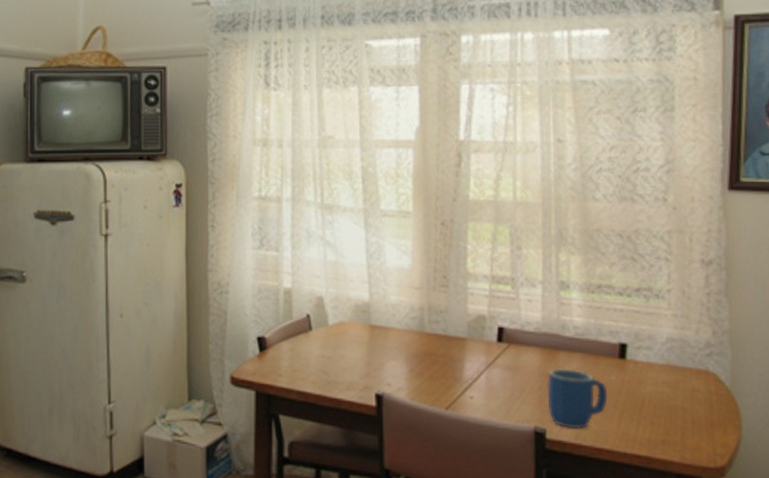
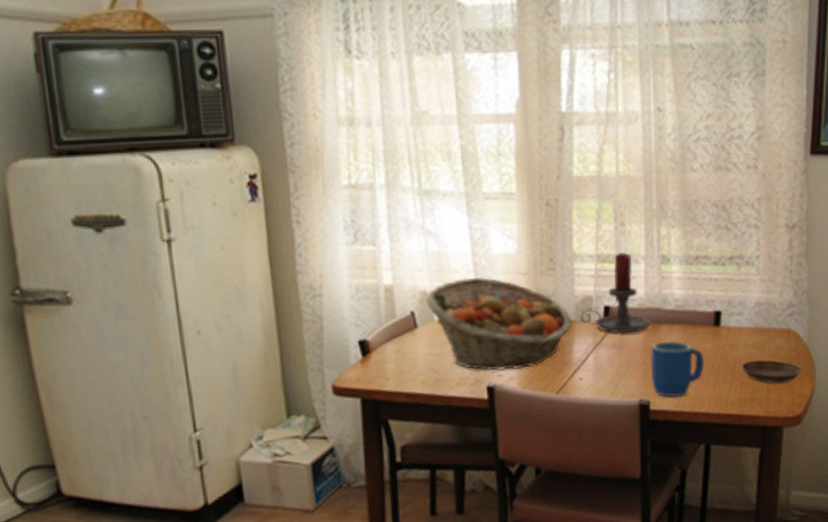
fruit basket: none [321,287,464,380] -> present [425,276,573,370]
candle holder: none [472,275,549,357] -> present [579,252,651,334]
saucer: none [651,400,724,429] -> present [741,360,802,384]

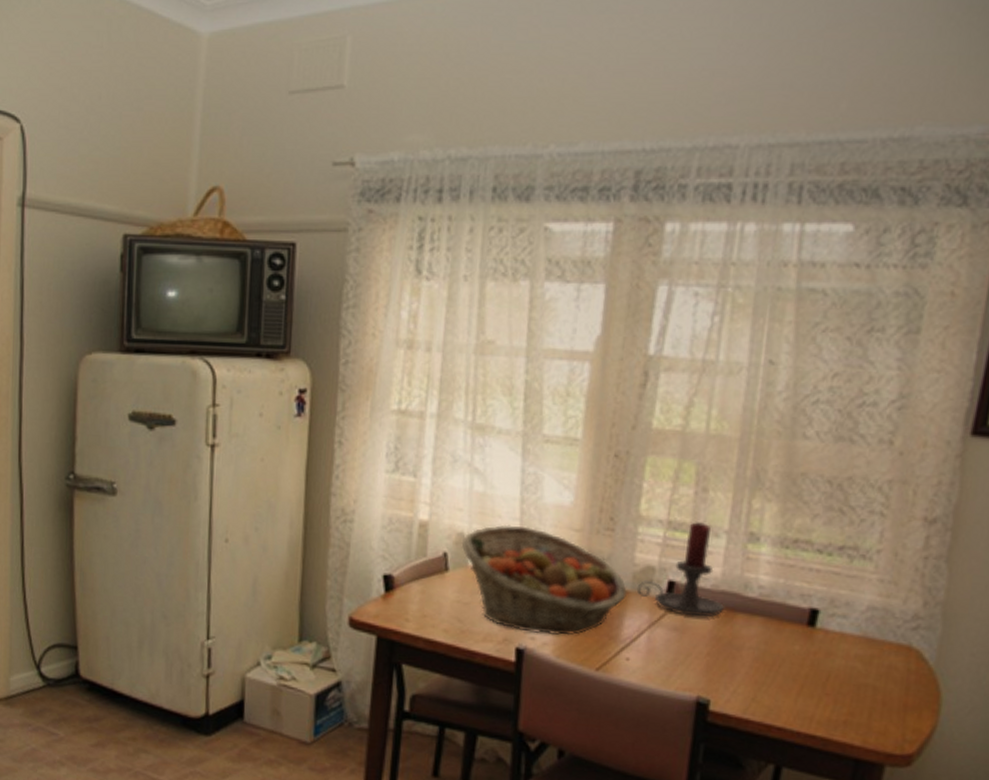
mug: present [650,340,705,397] -> none [716,632,789,703]
saucer: present [741,360,802,384] -> none [837,676,922,712]

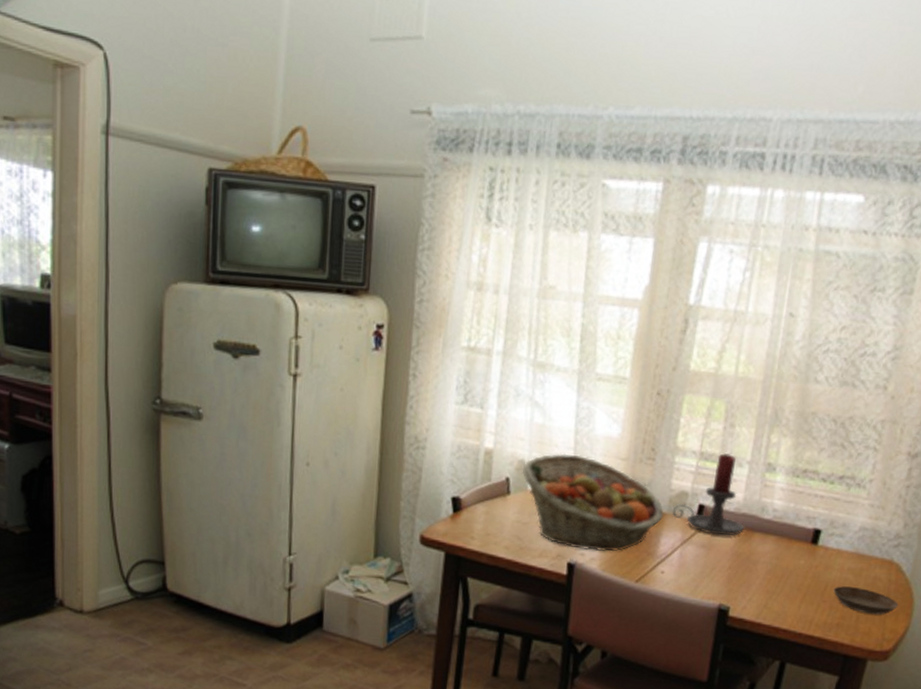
saucer: none [837,676,922,712] -> present [833,586,899,615]

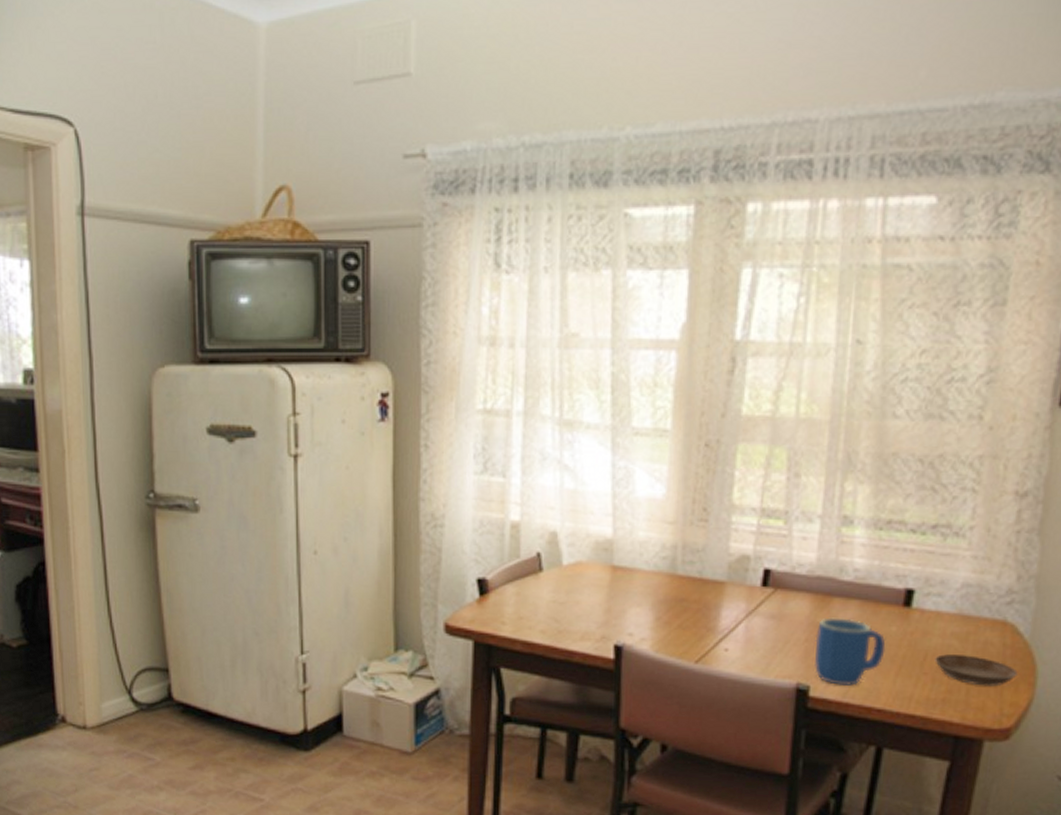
fruit basket: present [521,453,664,552] -> none [554,521,723,630]
candle holder: present [672,453,745,536] -> none [732,508,822,604]
mug: none [735,549,795,609] -> present [815,617,886,686]

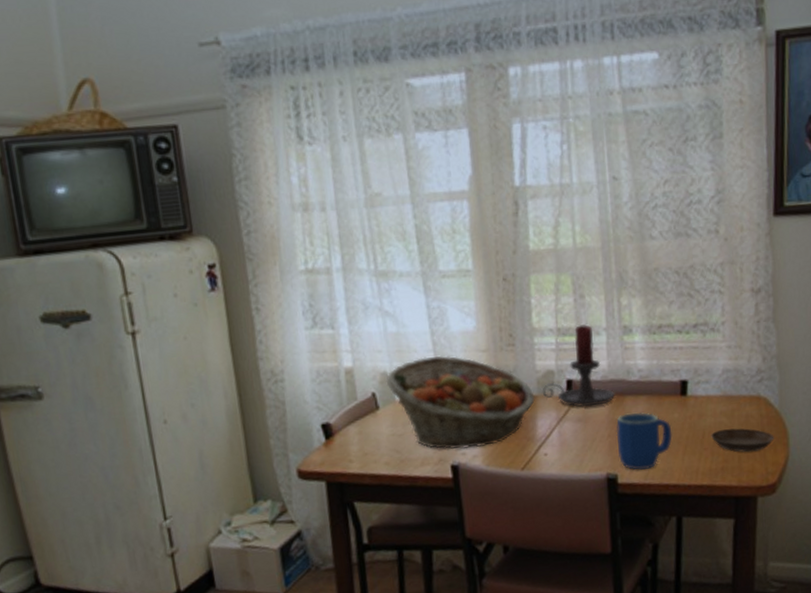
fruit basket: none [554,521,723,630] -> present [386,355,535,449]
candle holder: none [732,508,822,604] -> present [542,324,616,408]

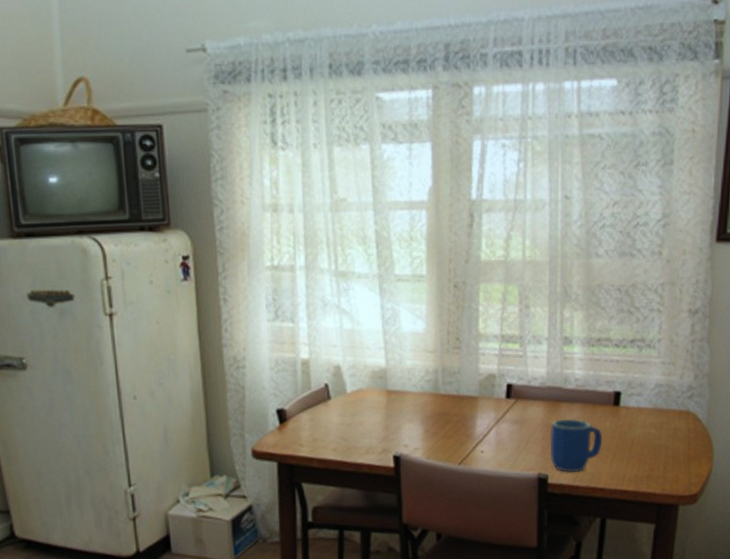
fruit basket: present [386,355,535,449] -> none [339,353,476,441]
candle holder: present [542,324,616,408] -> none [483,333,552,411]
saucer: present [711,428,774,452] -> none [639,440,700,463]

